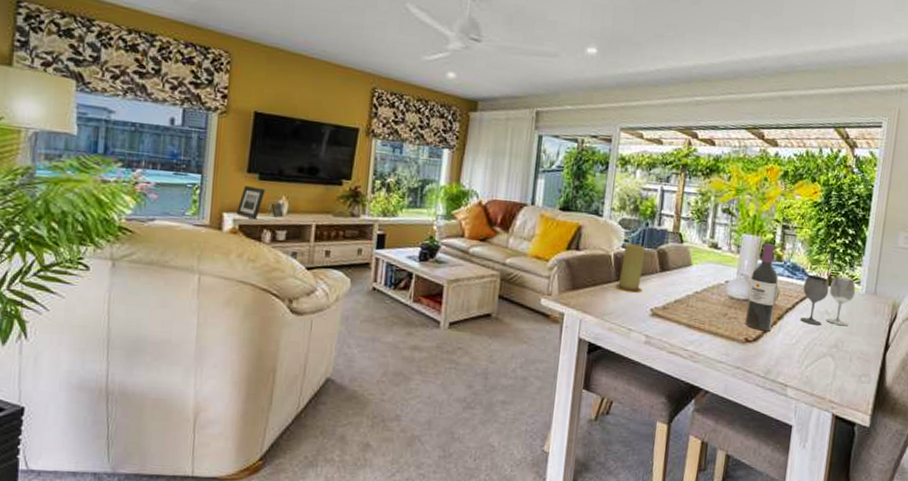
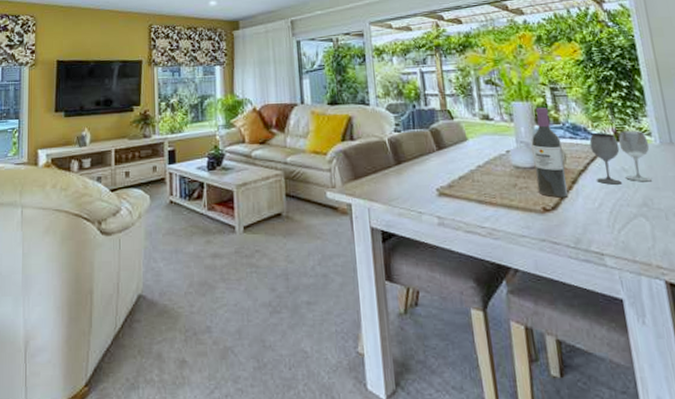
picture frame: present [236,186,266,220] -> none [48,123,71,152]
candle: present [615,244,645,293] -> none [396,127,424,175]

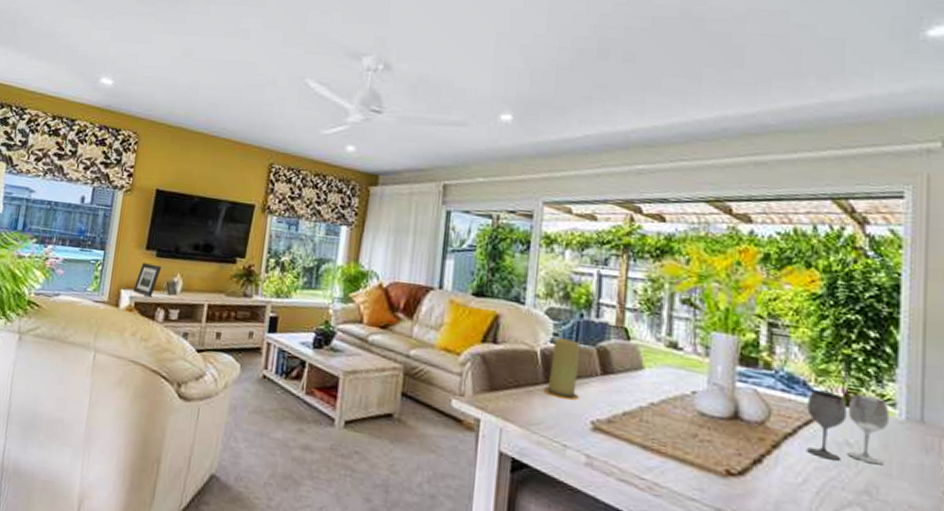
picture frame: none [48,123,71,152] -> present [132,263,162,298]
candle: none [396,127,424,175] -> present [543,338,580,400]
wine bottle: present [531,107,568,198] -> none [724,344,768,464]

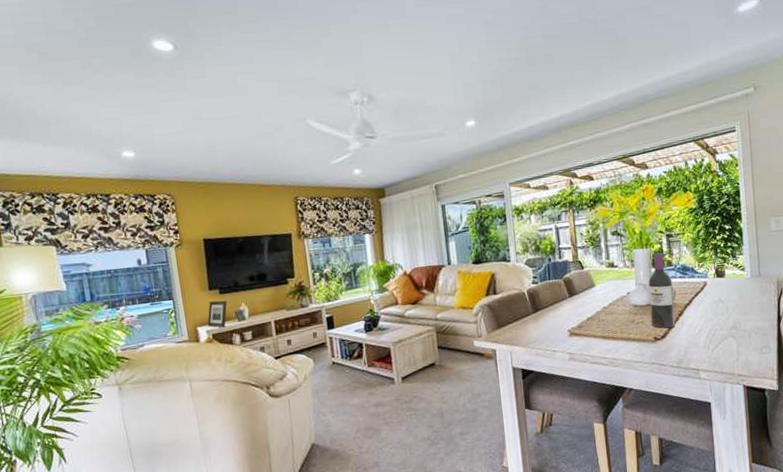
candle: present [543,338,580,400] -> none [534,278,558,321]
wine bottle: none [724,344,768,464] -> present [648,252,675,329]
wineglass: present [807,390,890,466] -> none [695,267,742,314]

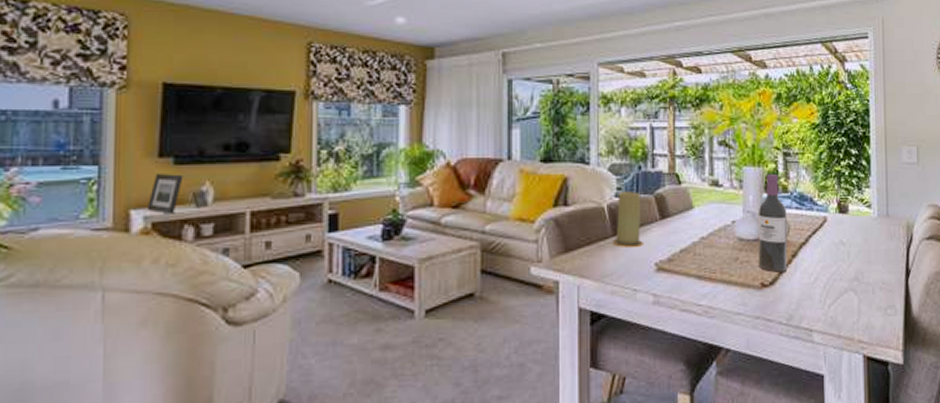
candle: none [534,278,558,321] -> present [613,192,643,247]

